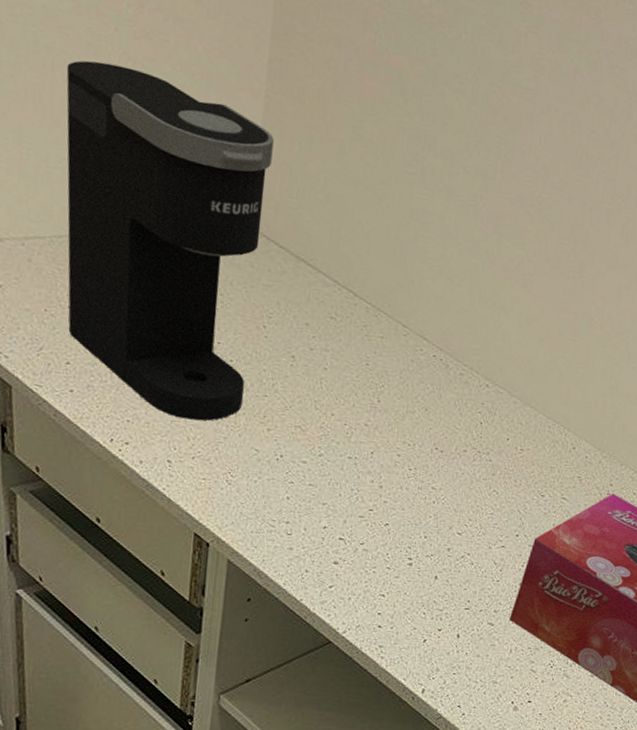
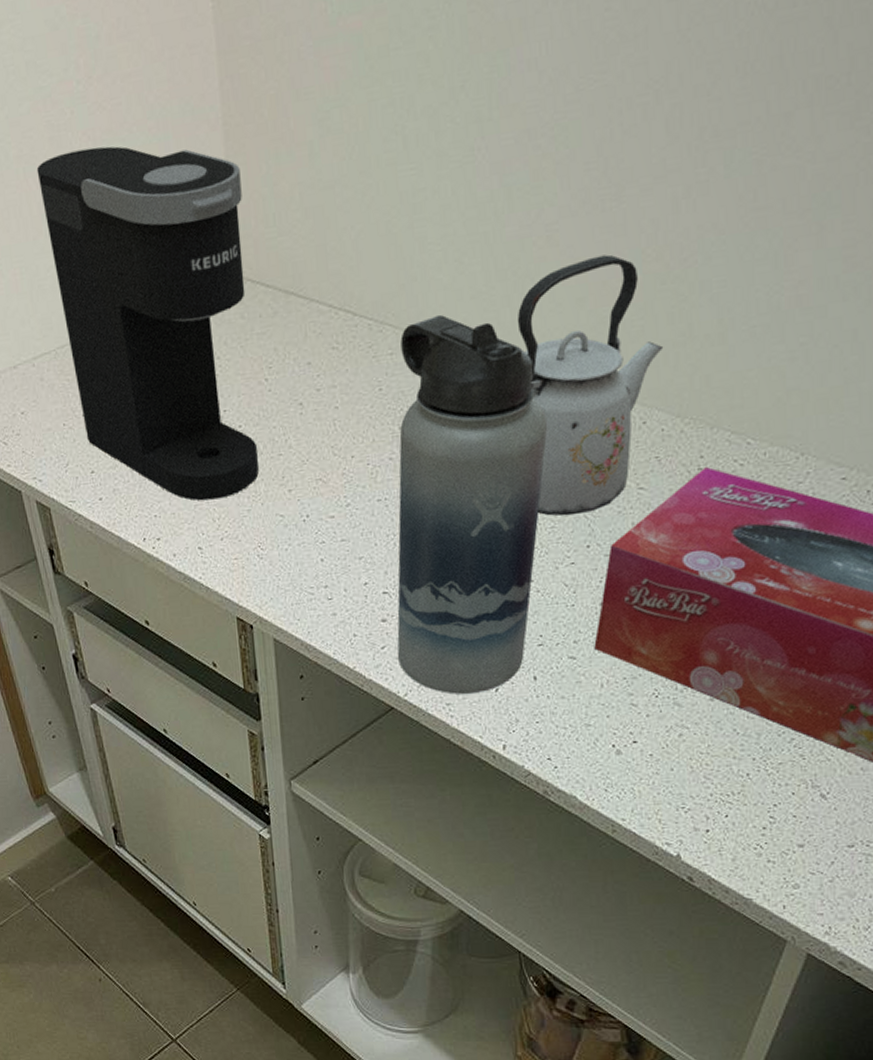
water bottle: none [343,317,501,641] -> present [397,314,548,695]
kettle: none [482,310,597,509] -> present [517,254,664,516]

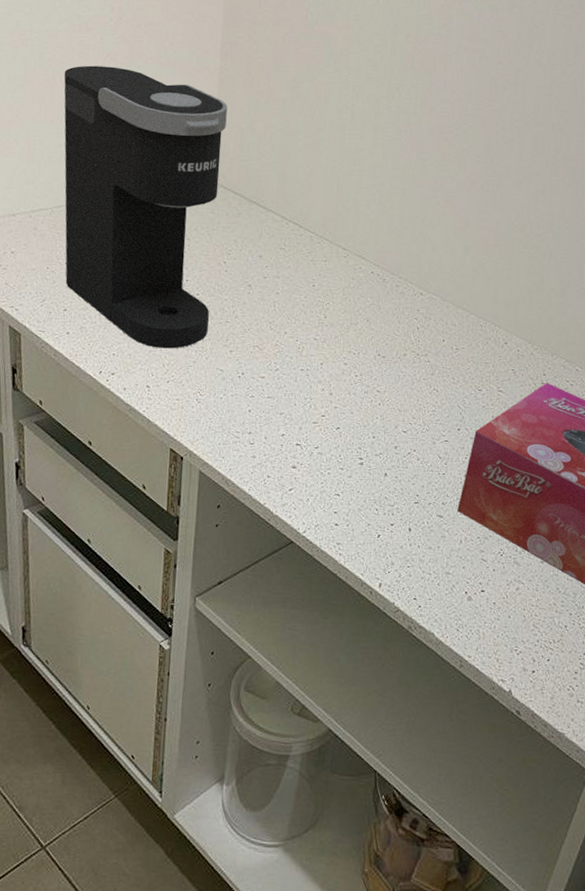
water bottle: present [397,314,548,695] -> none [302,239,437,538]
kettle: present [517,254,664,516] -> none [421,220,523,404]

